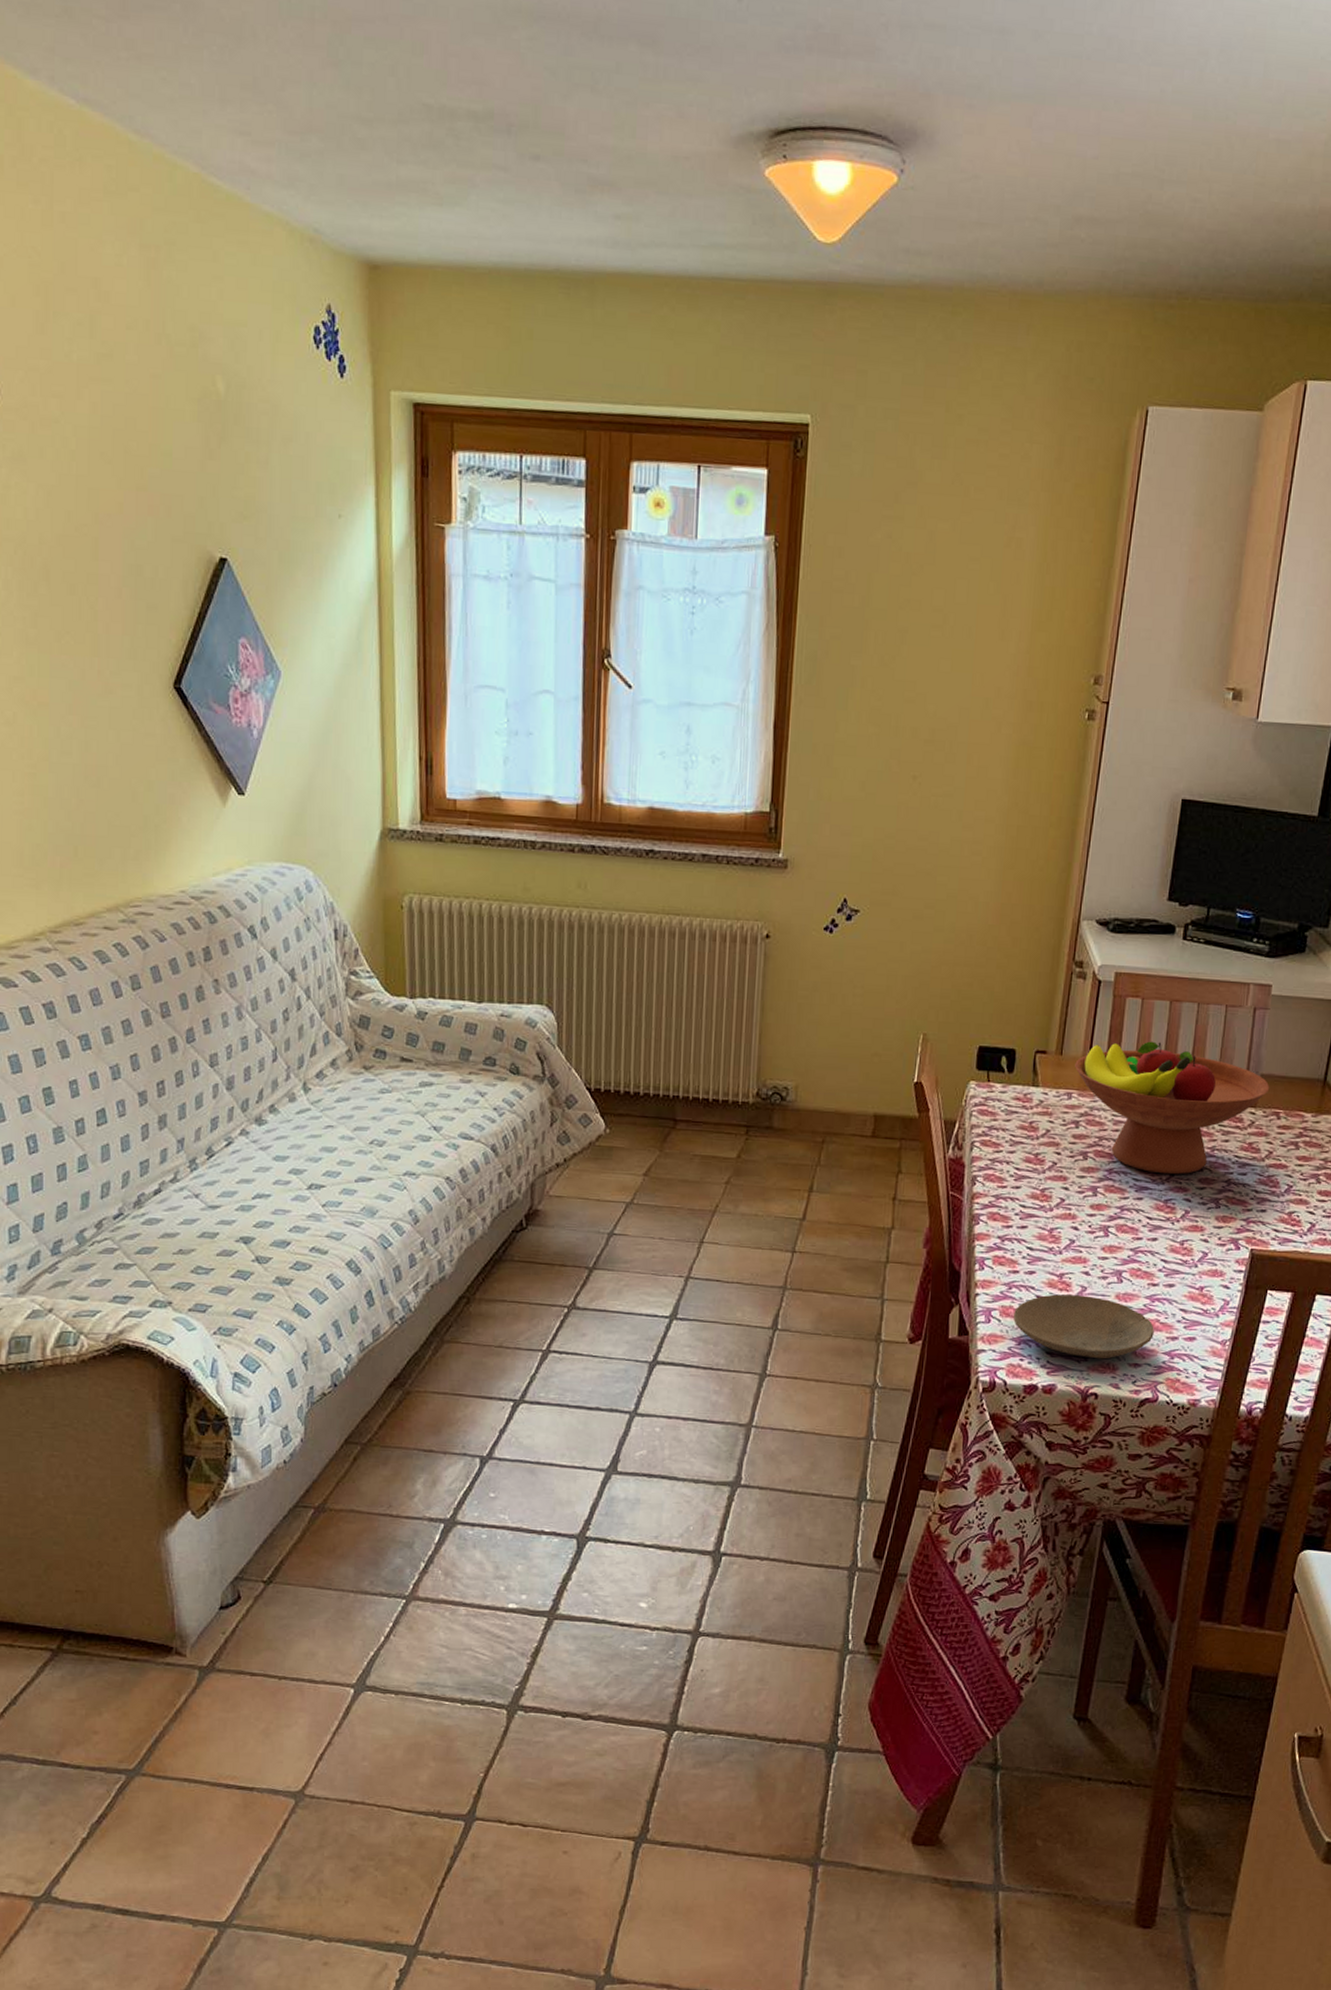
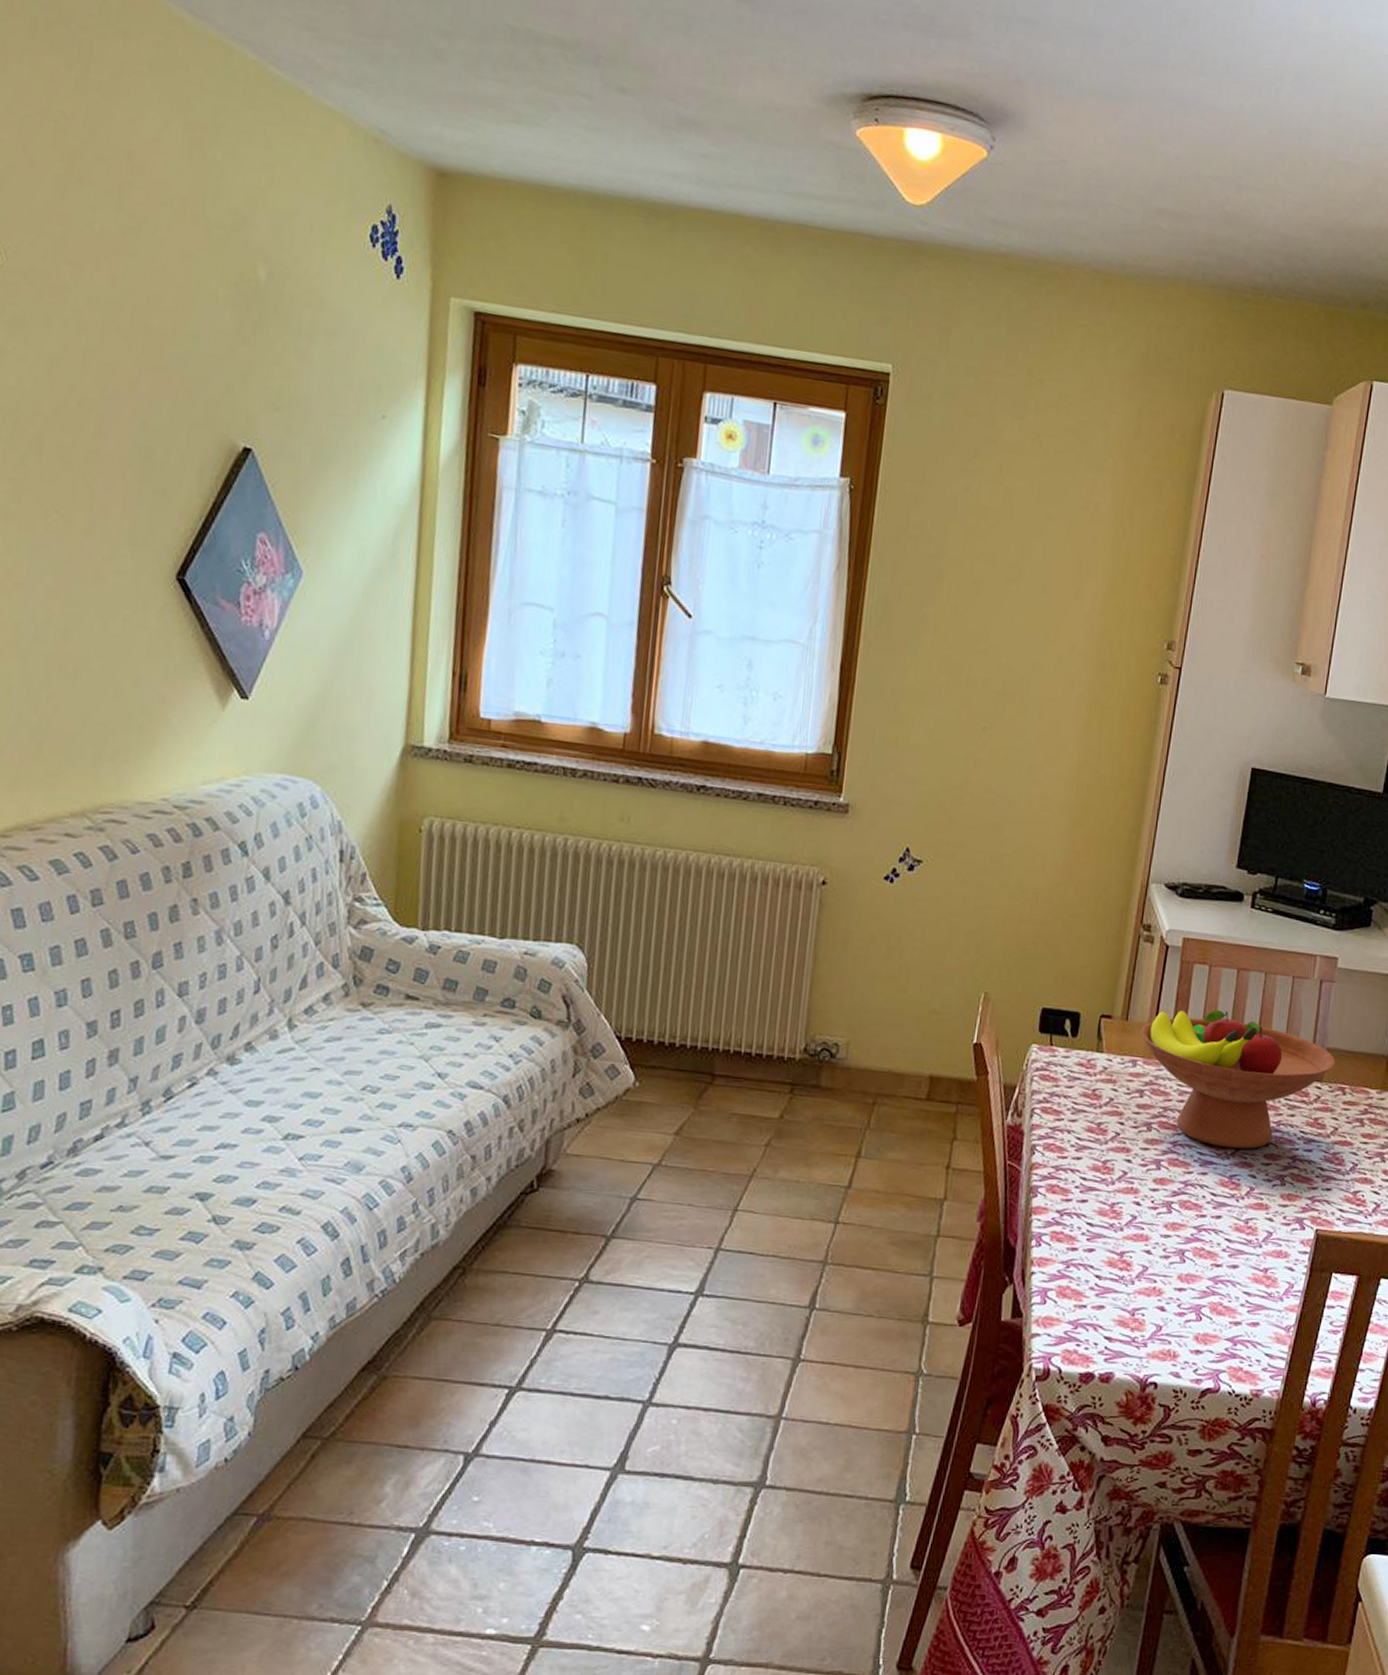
plate: present [1013,1294,1154,1359] -> none [1071,1274,1217,1345]

